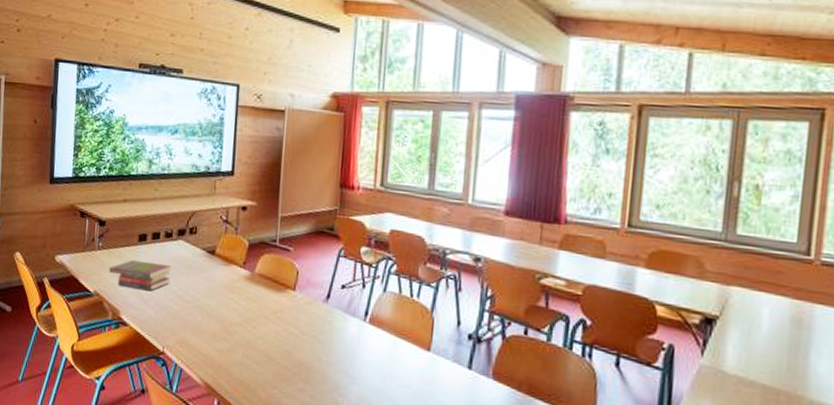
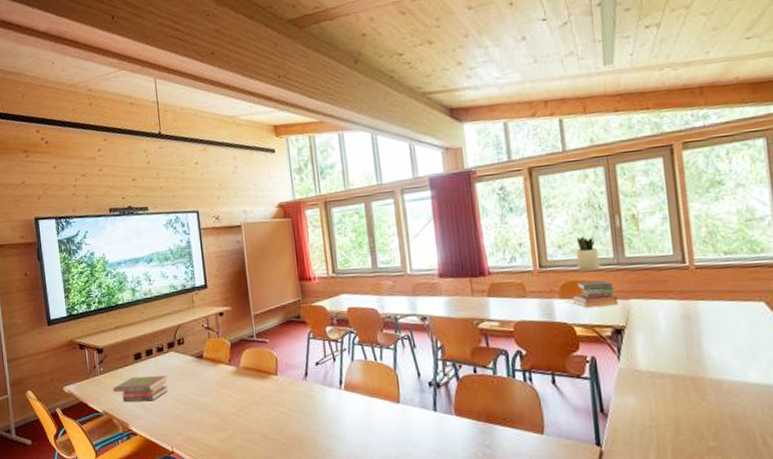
books: none [660,252,717,290] -> present [572,280,619,308]
planter: none [672,198,705,242] -> present [575,236,602,270]

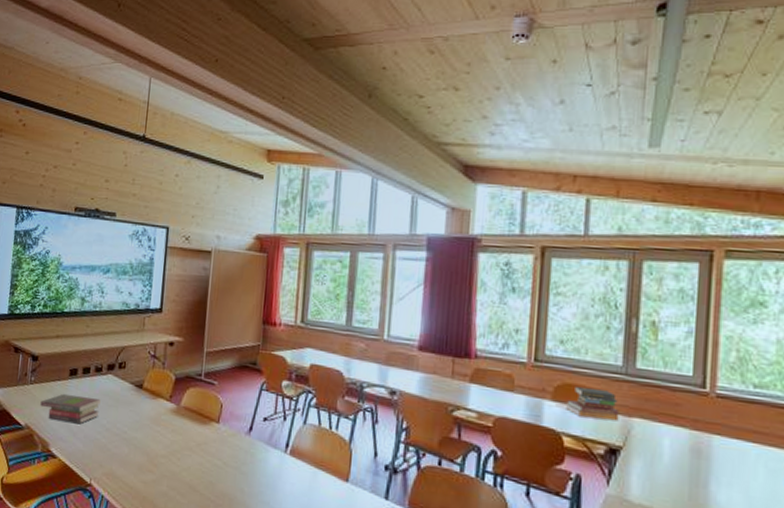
planter: present [575,236,602,270] -> none [576,334,607,375]

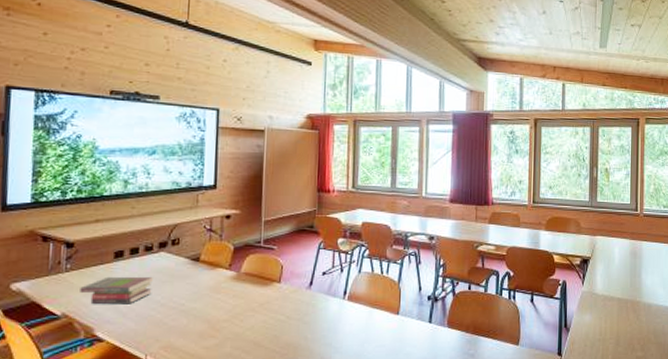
books: present [566,386,620,422] -> none [555,218,588,240]

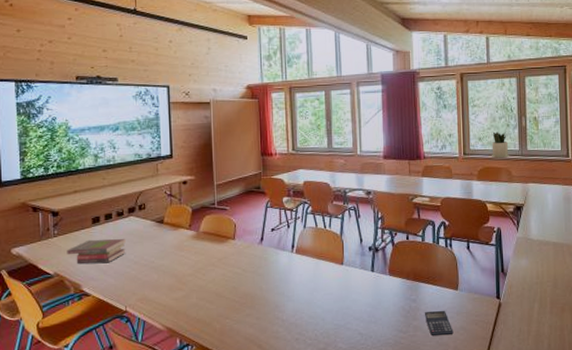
planter: none [560,181,580,209] -> present [491,131,510,158]

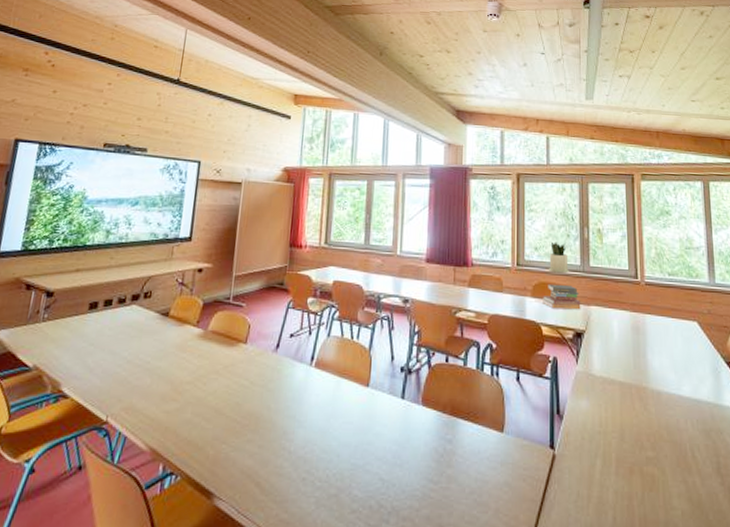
books: present [67,238,126,264] -> none [53,328,123,359]
calculator: present [424,310,454,335] -> none [461,457,496,491]
books: none [487,167,520,189] -> present [543,283,581,310]

